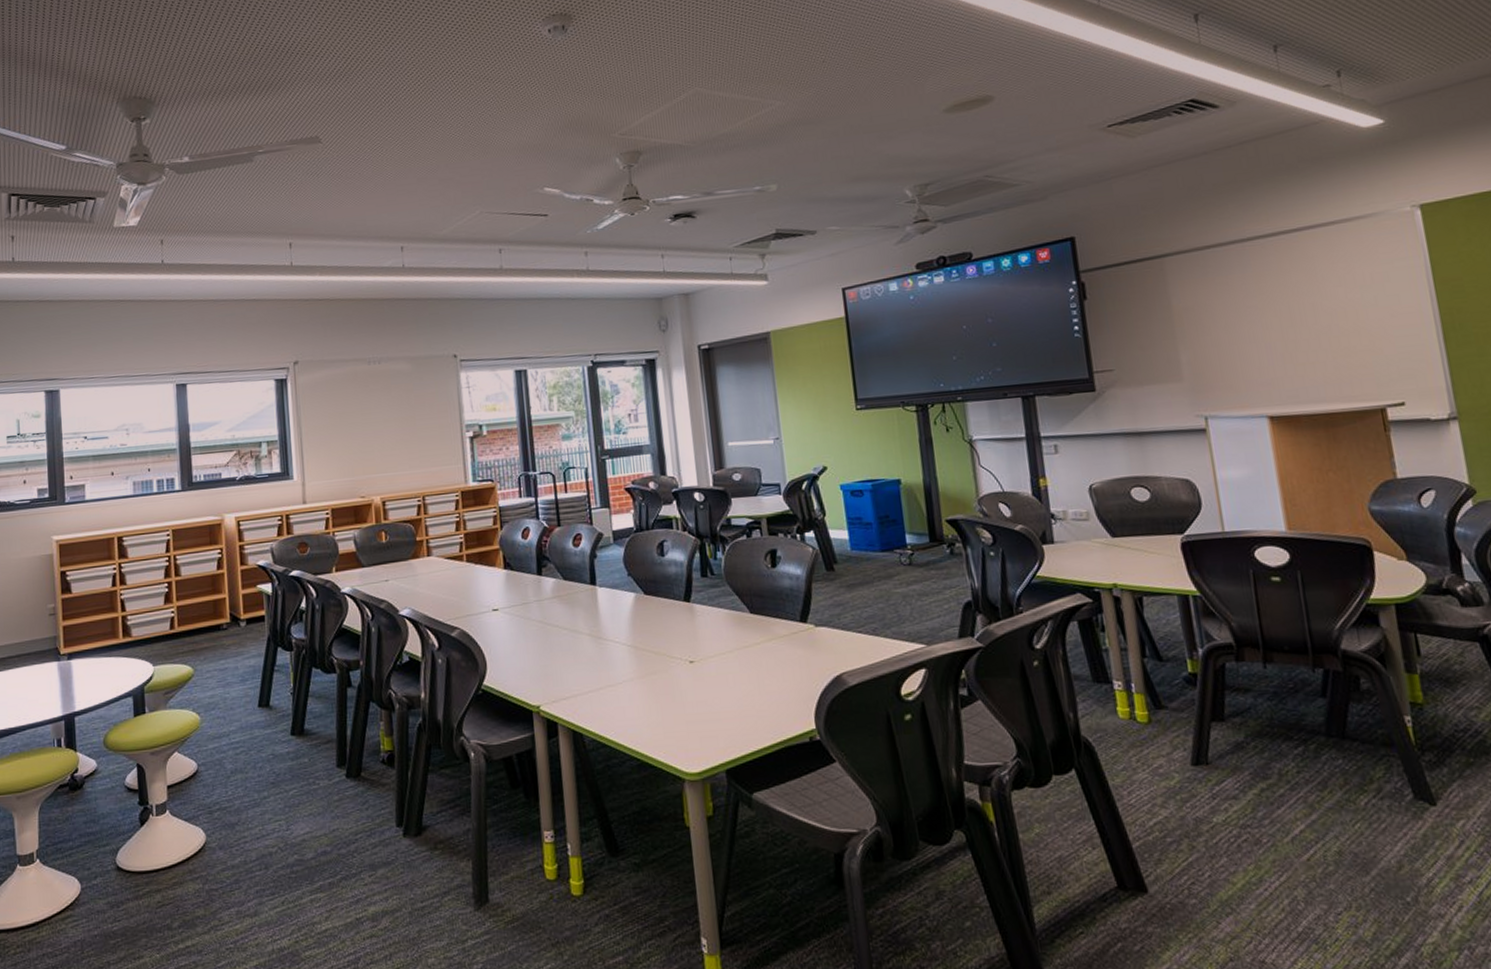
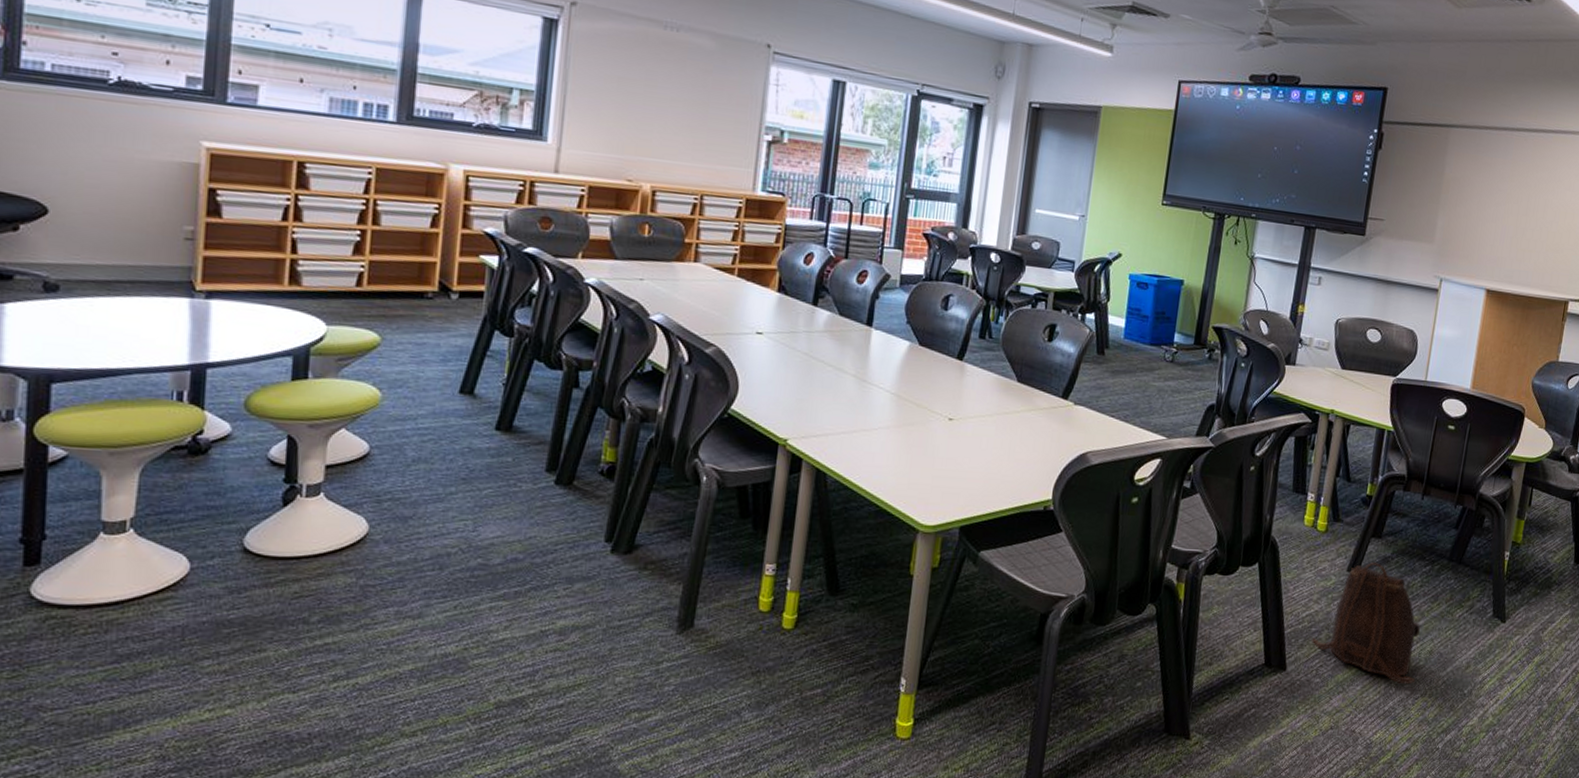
backpack: none [1170,751,1330,897] -> present [1312,562,1420,684]

